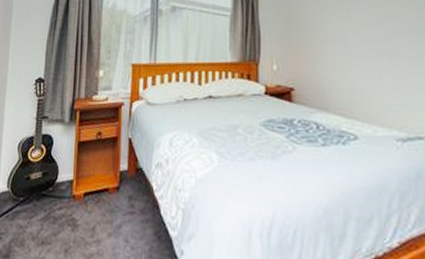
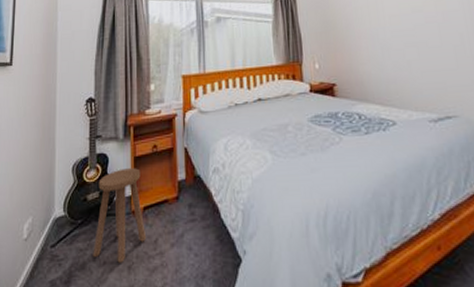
stool: none [32,152,85,245] -> present [93,168,147,263]

